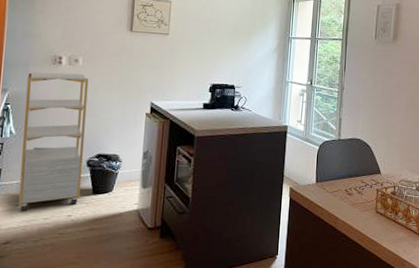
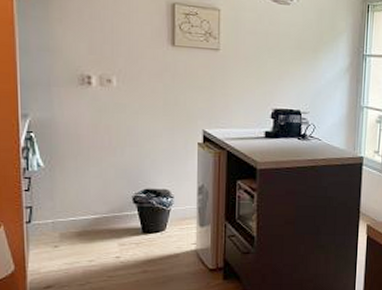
shelving unit: present [17,72,89,212] -> none [51,94,129,254]

